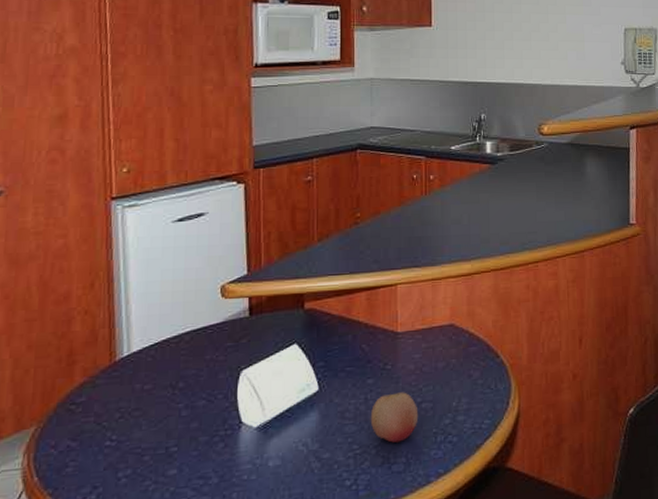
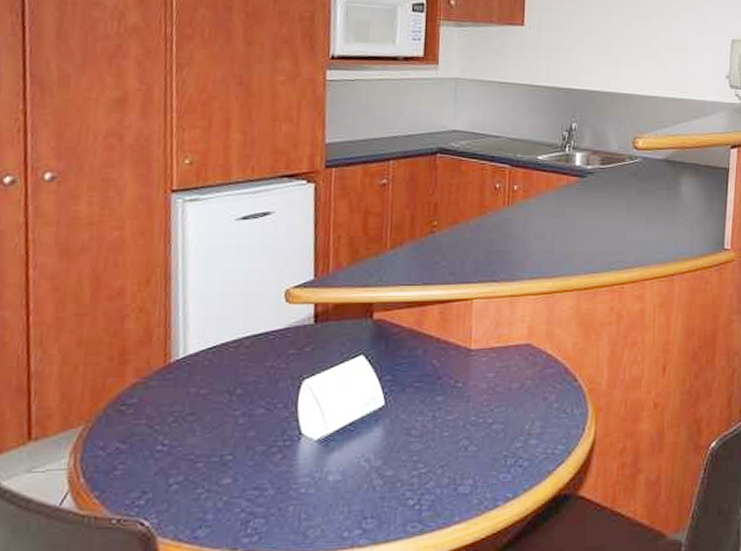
fruit: present [370,392,419,443] -> none [437,412,489,464]

